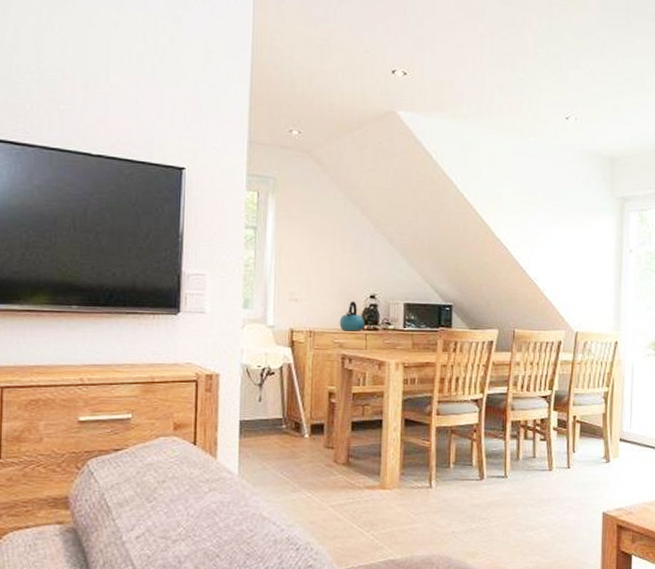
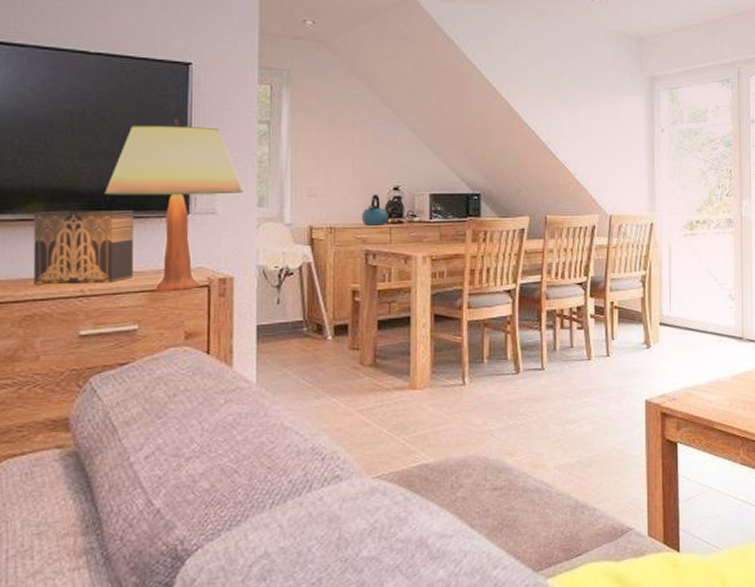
decorative box: none [38,303,130,374] -> present [33,209,135,286]
table lamp: none [103,220,231,385] -> present [104,118,244,292]

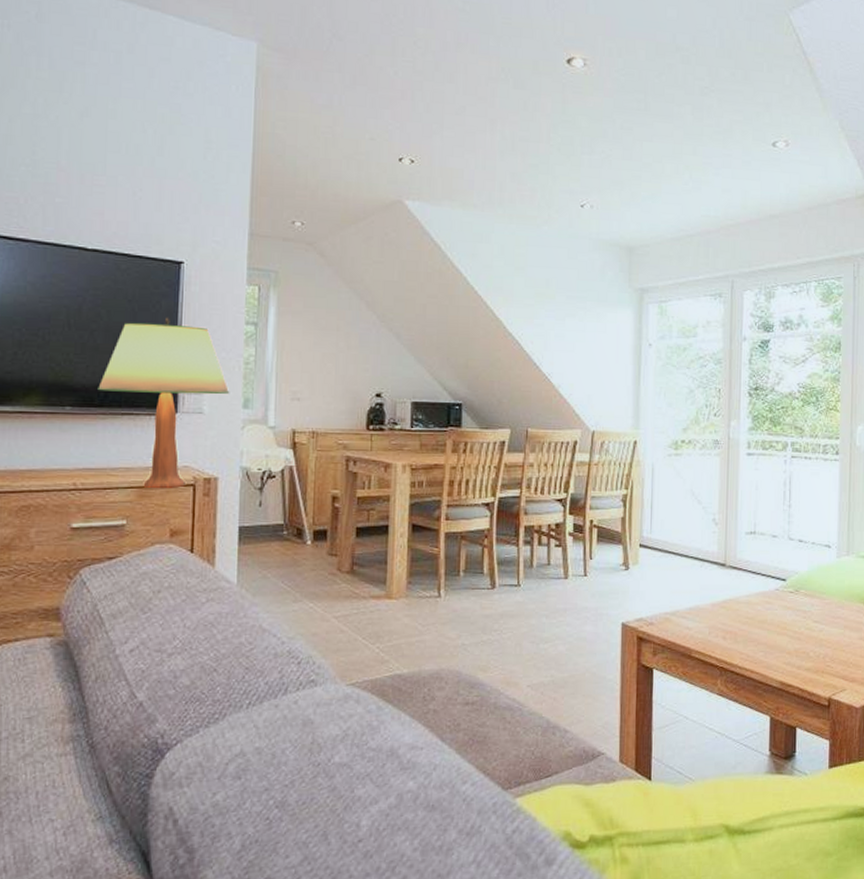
decorative box: present [33,209,135,286] -> none [30,404,125,478]
kettle: present [361,194,388,226] -> none [343,400,370,432]

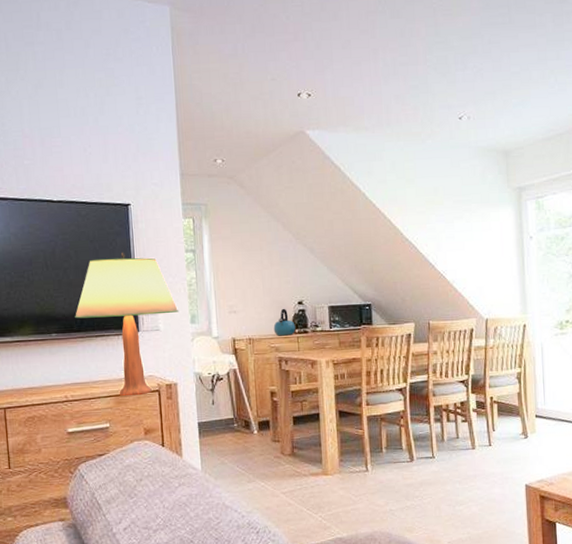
kettle: none [343,400,370,432] -> present [273,308,296,336]

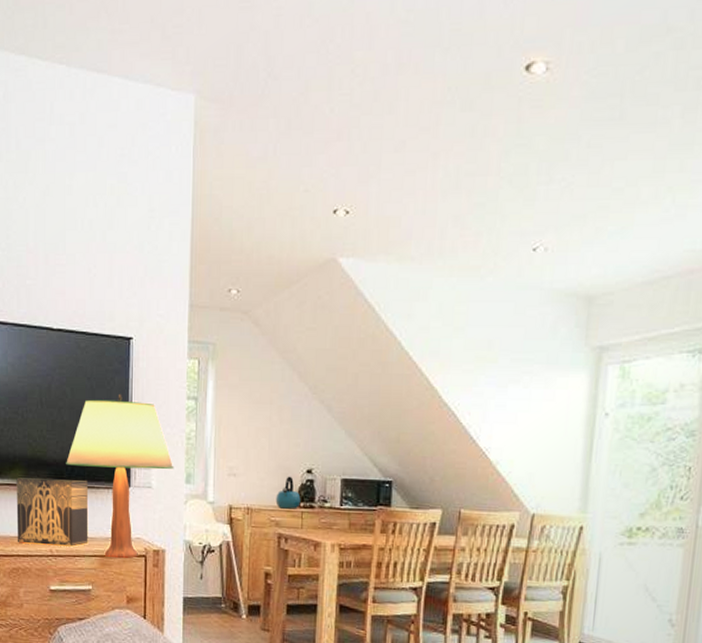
decorative box: none [26,330,103,393] -> present [16,477,89,547]

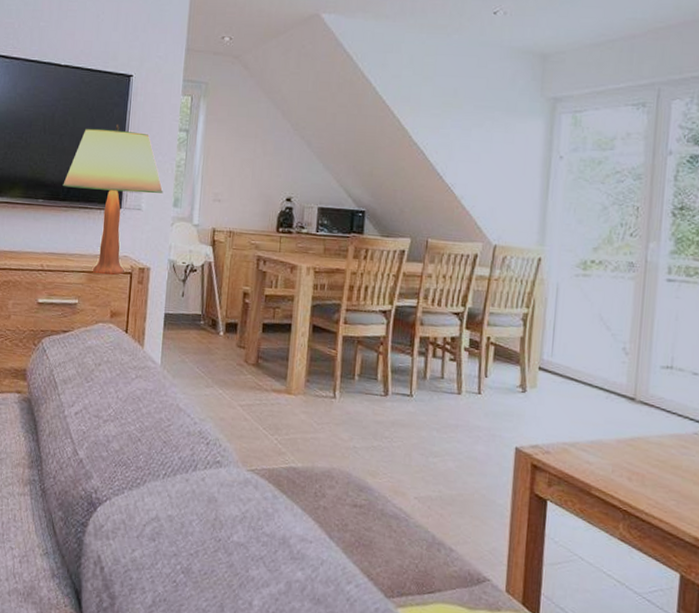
decorative box: present [16,477,89,547] -> none [11,196,82,262]
kettle: present [275,476,301,509] -> none [256,203,280,234]

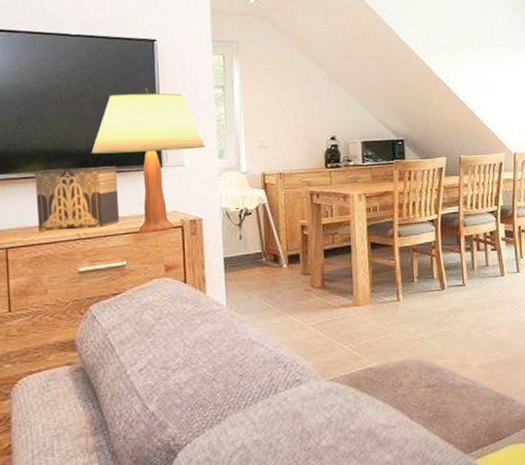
decorative box: none [11,196,82,262] -> present [34,166,120,232]

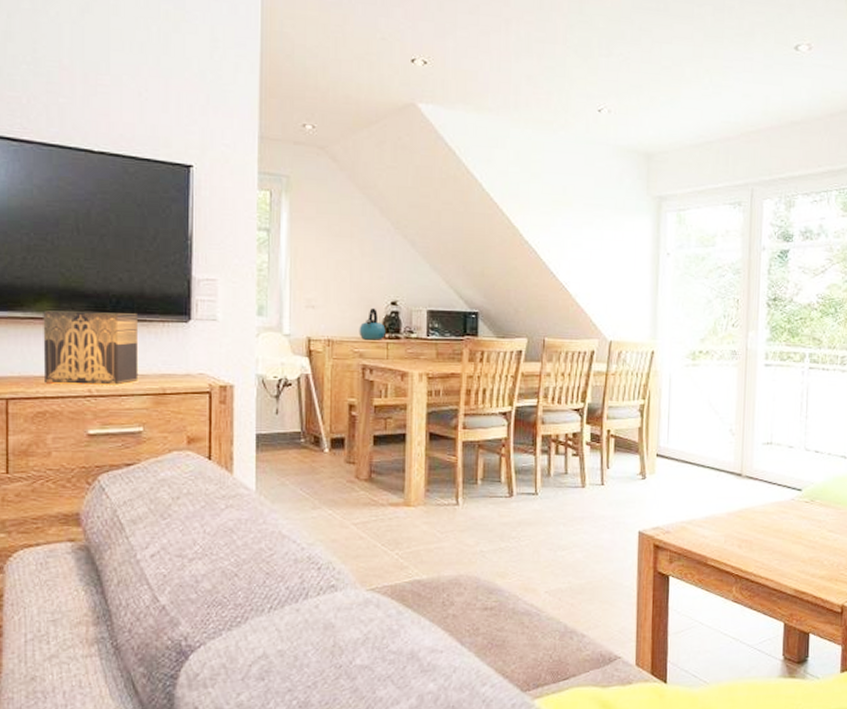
table lamp: present [91,87,206,233] -> none [109,222,244,397]
kettle: none [305,143,328,171] -> present [359,308,386,340]

